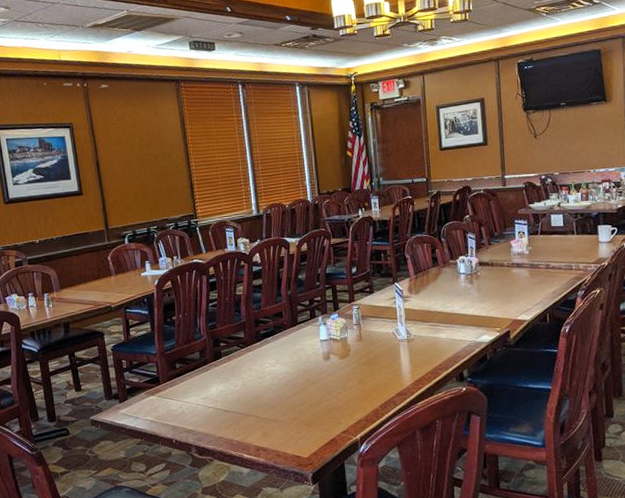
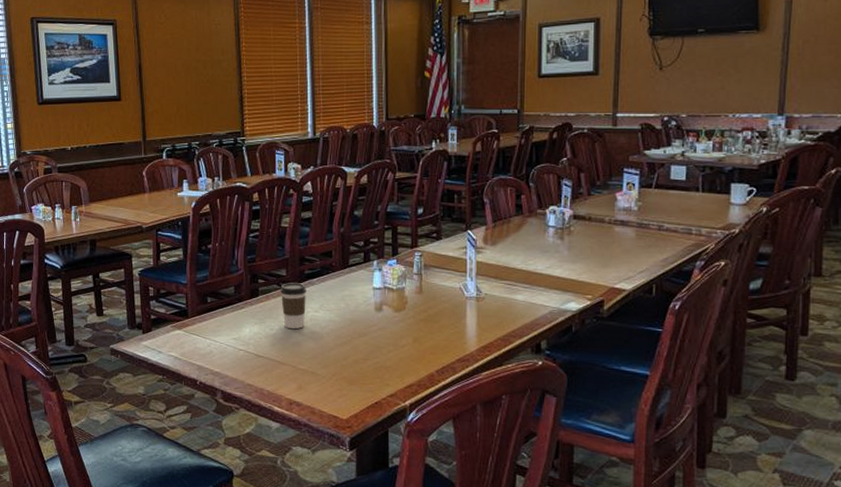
coffee cup: none [240,342,264,384] -> present [280,283,306,330]

